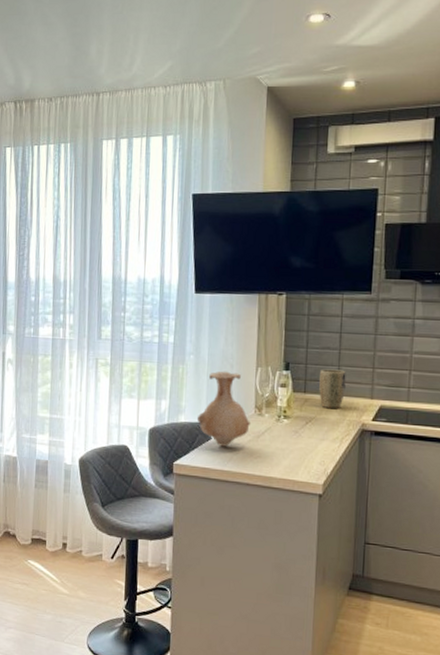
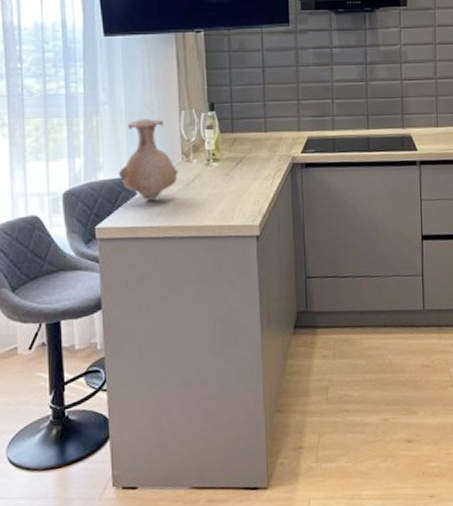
plant pot: present [319,369,346,409] -> none [246,105,273,146]

